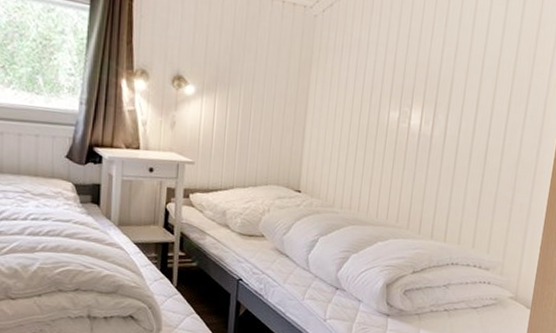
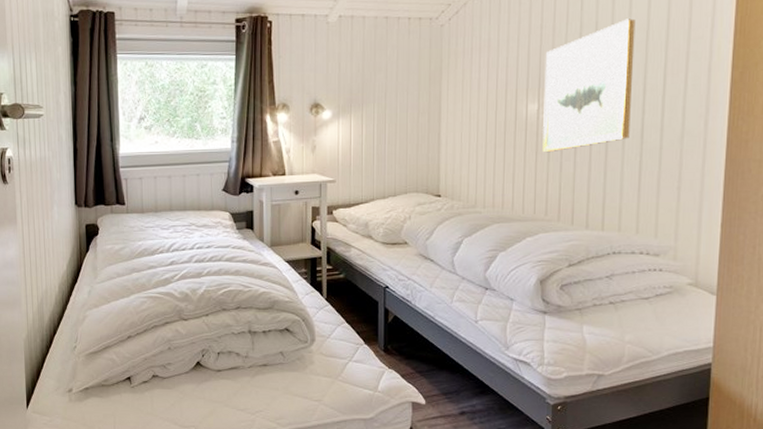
wall art: none [399,43,491,162] -> present [542,18,636,153]

